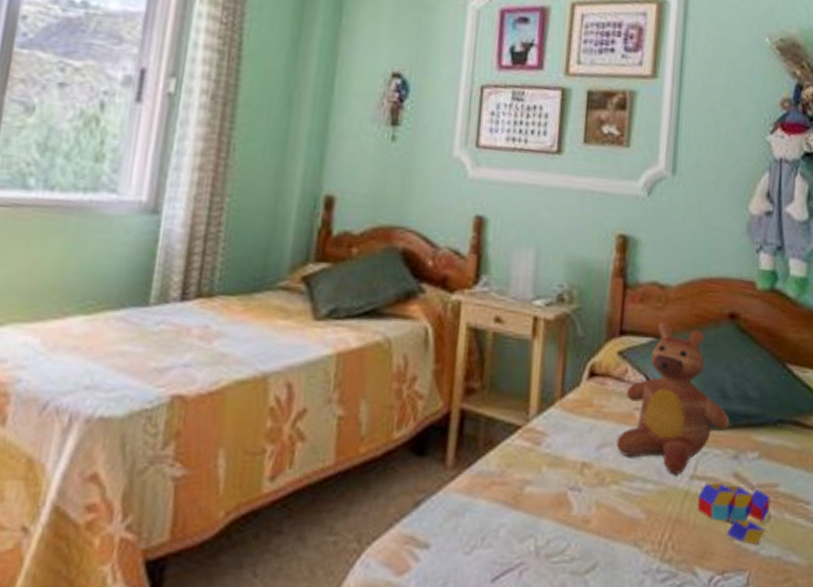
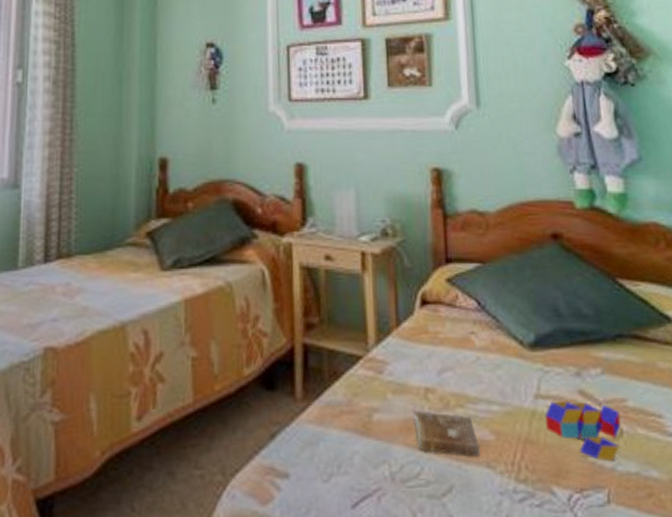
book: none [565,485,630,535] -> present [413,410,480,457]
teddy bear: present [617,322,730,474] -> none [456,248,568,394]

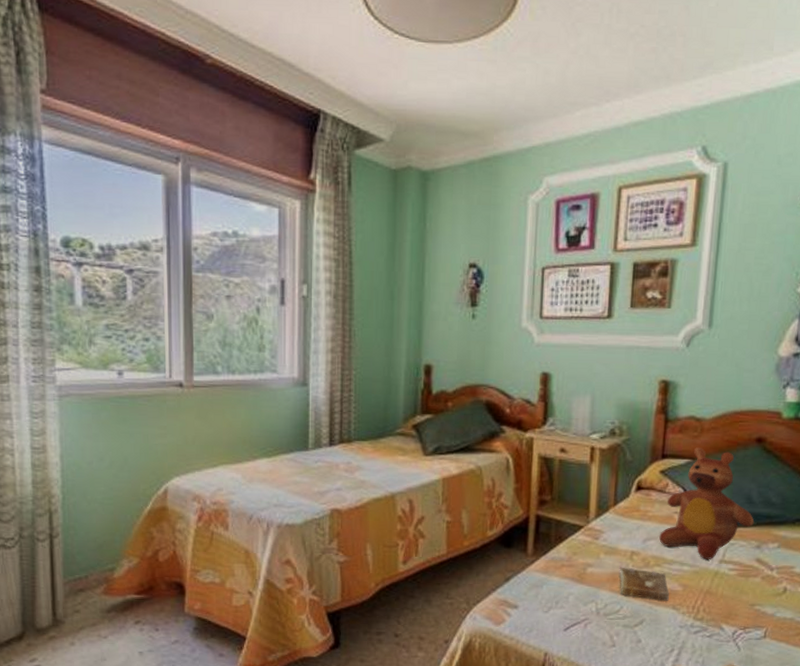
teddy bear: none [456,248,568,394] -> present [659,447,755,559]
toy blocks: present [544,401,622,462] -> none [725,565,787,610]

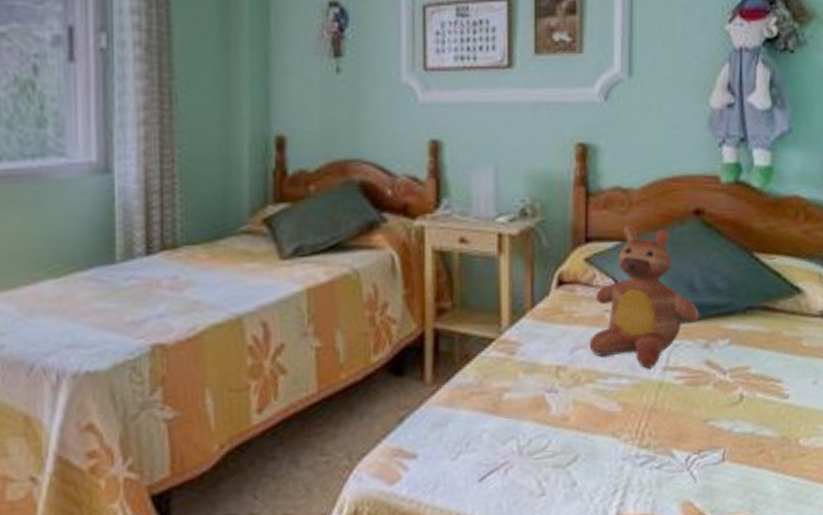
book: present [618,567,669,601] -> none [543,388,607,428]

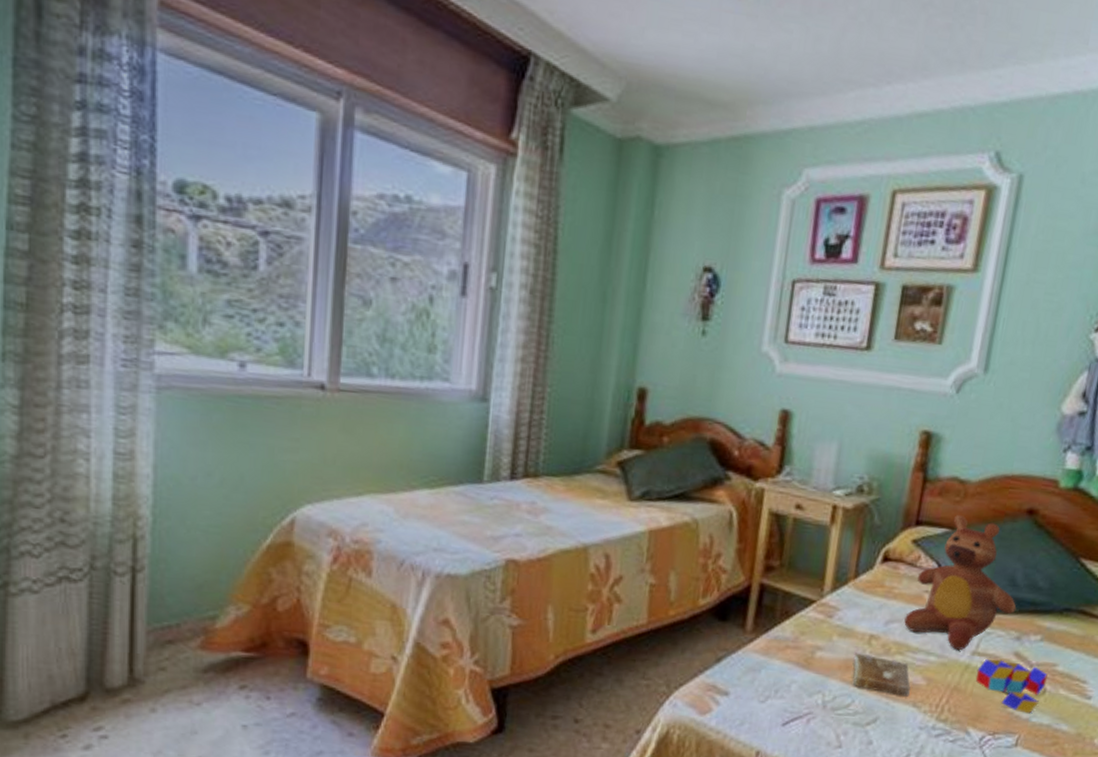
book: none [543,388,607,428] -> present [852,653,911,697]
toy blocks: none [671,371,743,424] -> present [976,658,1048,714]

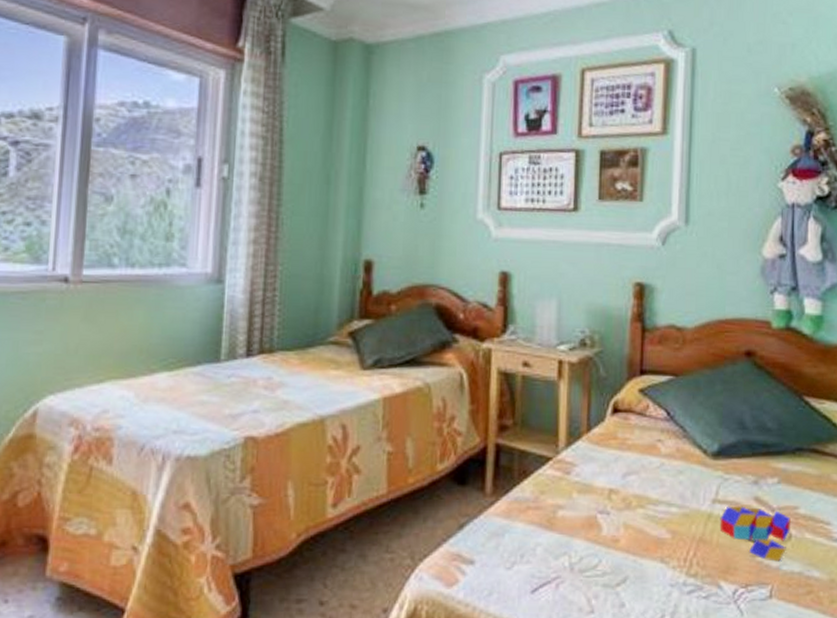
book: present [852,653,911,697] -> none [595,509,656,552]
teddy bear: present [904,515,1017,650] -> none [641,362,749,498]

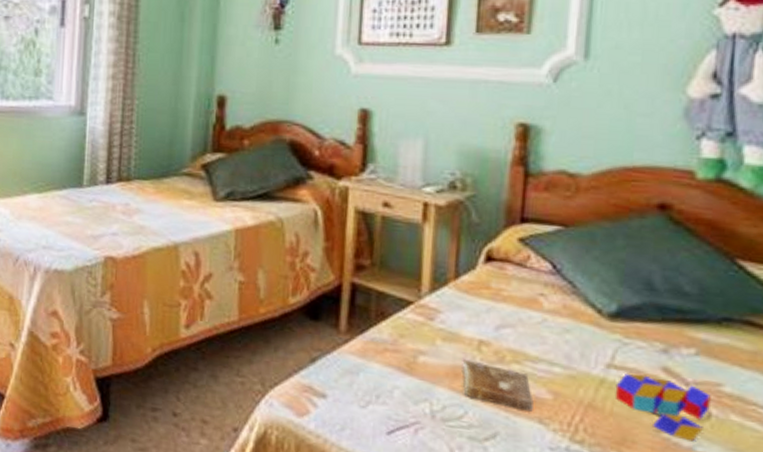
book: none [595,509,656,552] -> present [461,359,534,412]

